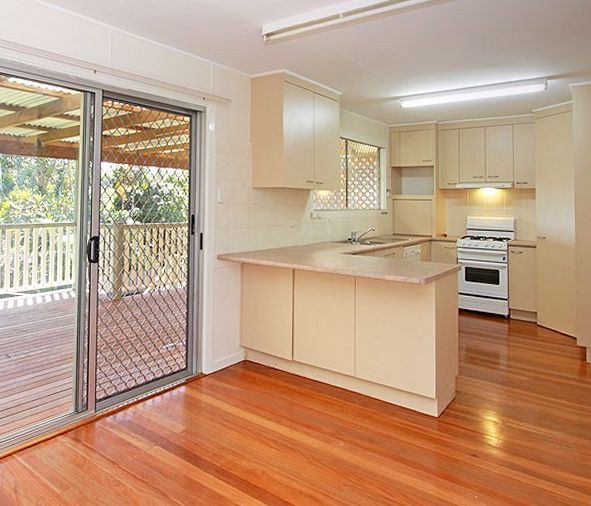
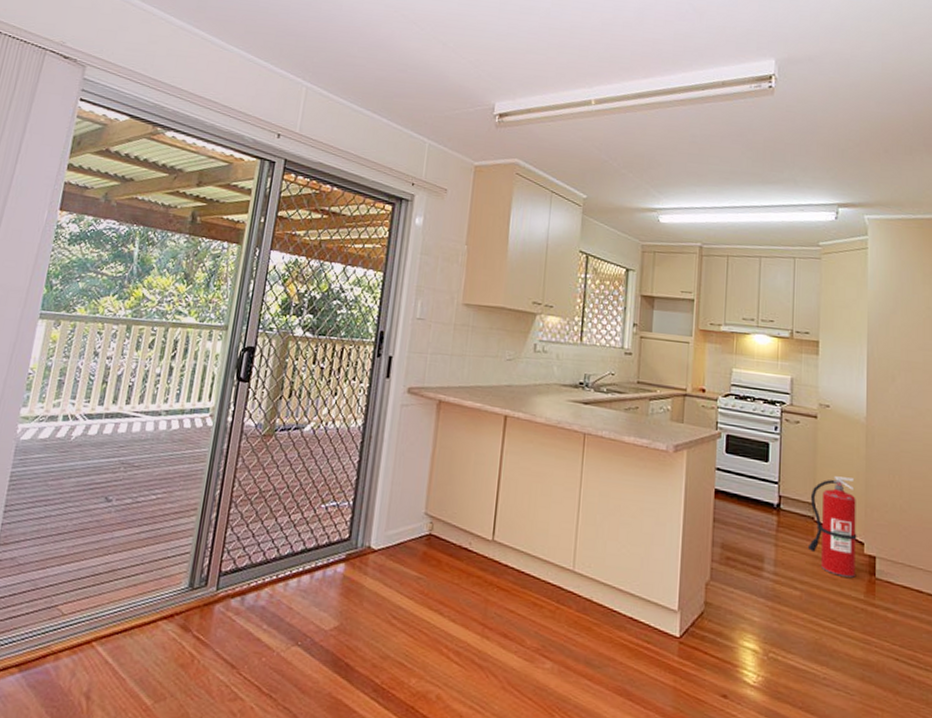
fire extinguisher: none [532,290,571,364] -> present [807,476,857,578]

